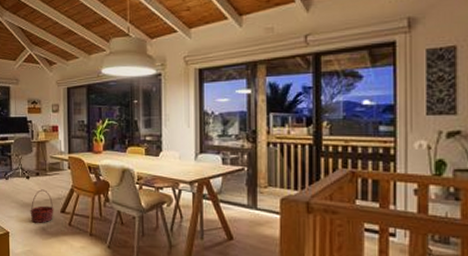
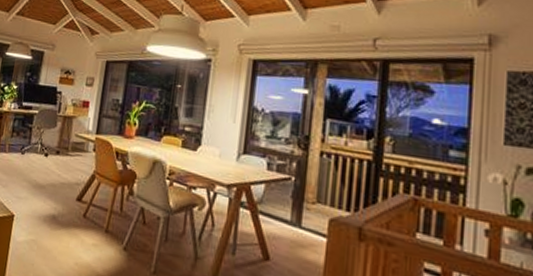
basket: present [30,189,54,223] -> none [41,170,70,210]

